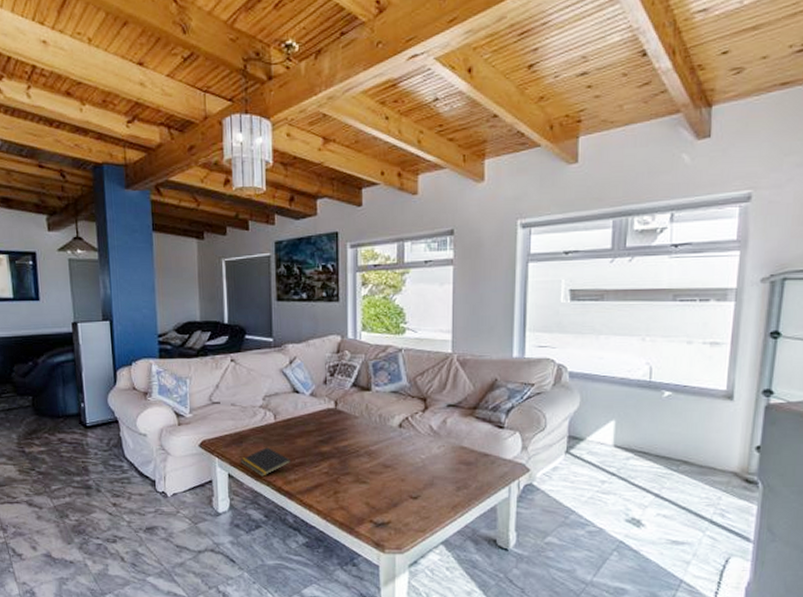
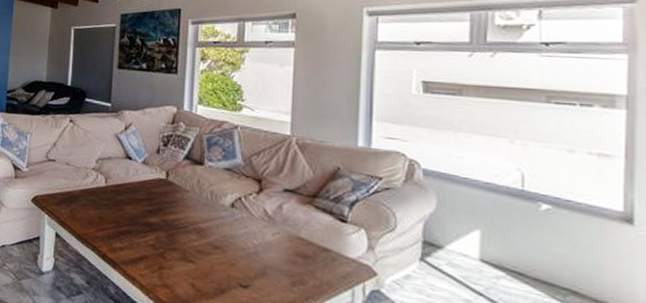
notepad: present [239,447,292,477] -> none [68,210,118,240]

